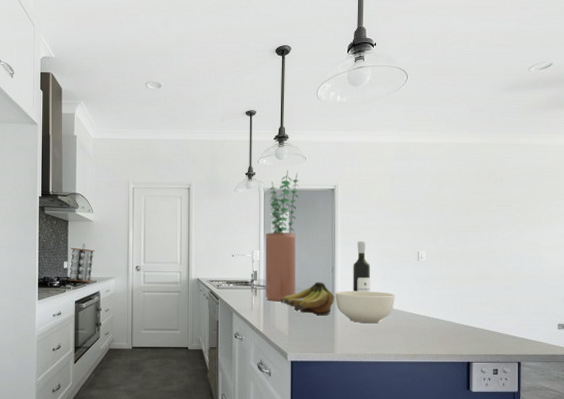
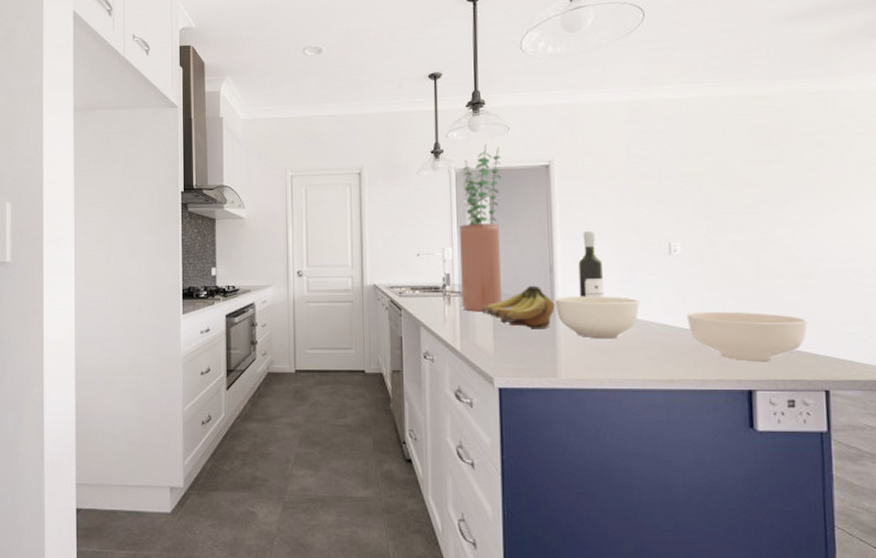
spice rack: present [67,243,96,283] -> none [216,245,249,293]
bowl: none [428,304,509,341] -> present [686,311,808,362]

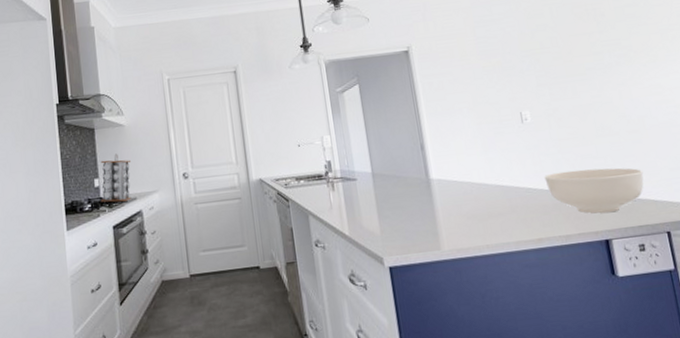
spice rack: none [216,245,249,293] -> present [100,153,132,203]
vase: present [458,145,503,312] -> none [331,36,383,196]
fruit: present [482,285,555,329] -> none [364,163,431,206]
bowl: present [555,295,640,339] -> none [429,166,504,208]
bottle: present [578,230,605,298] -> none [445,107,473,171]

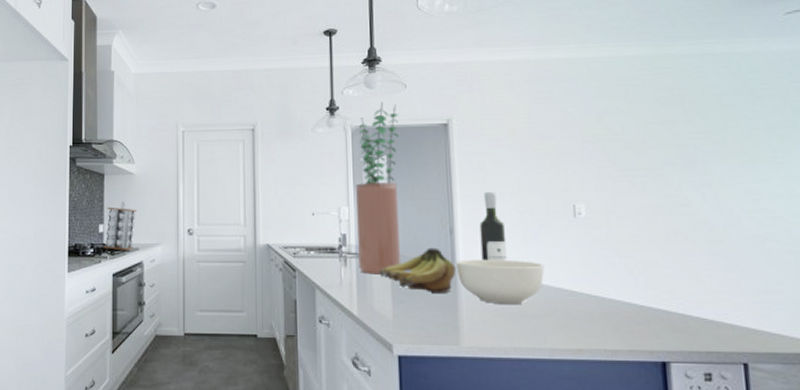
vase: none [331,36,383,196] -> present [355,102,402,275]
fruit: none [364,163,431,206] -> present [380,247,456,294]
bowl: none [429,166,504,208] -> present [456,259,545,305]
bottle: none [445,107,473,171] -> present [479,191,508,262]
bowl: present [544,167,644,214] -> none [594,277,722,332]

